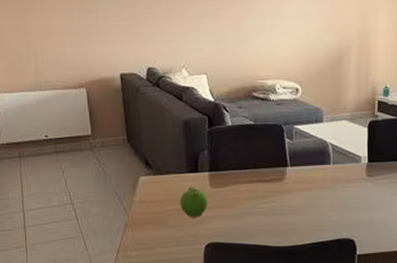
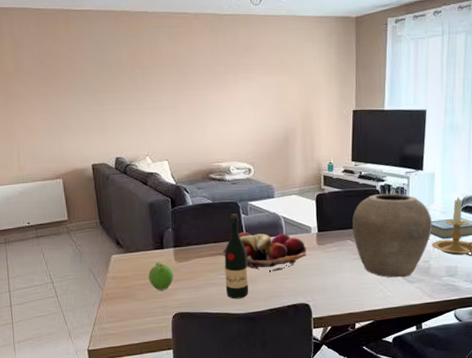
fruit basket: none [263,159,355,202] -> present [223,232,307,271]
wine bottle: none [264,137,290,231] -> present [224,213,249,299]

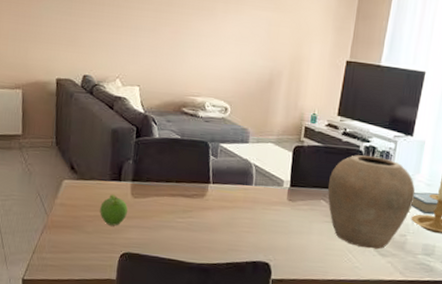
fruit basket: present [223,232,307,271] -> none [184,175,276,223]
wine bottle: present [224,213,249,299] -> none [181,154,211,247]

